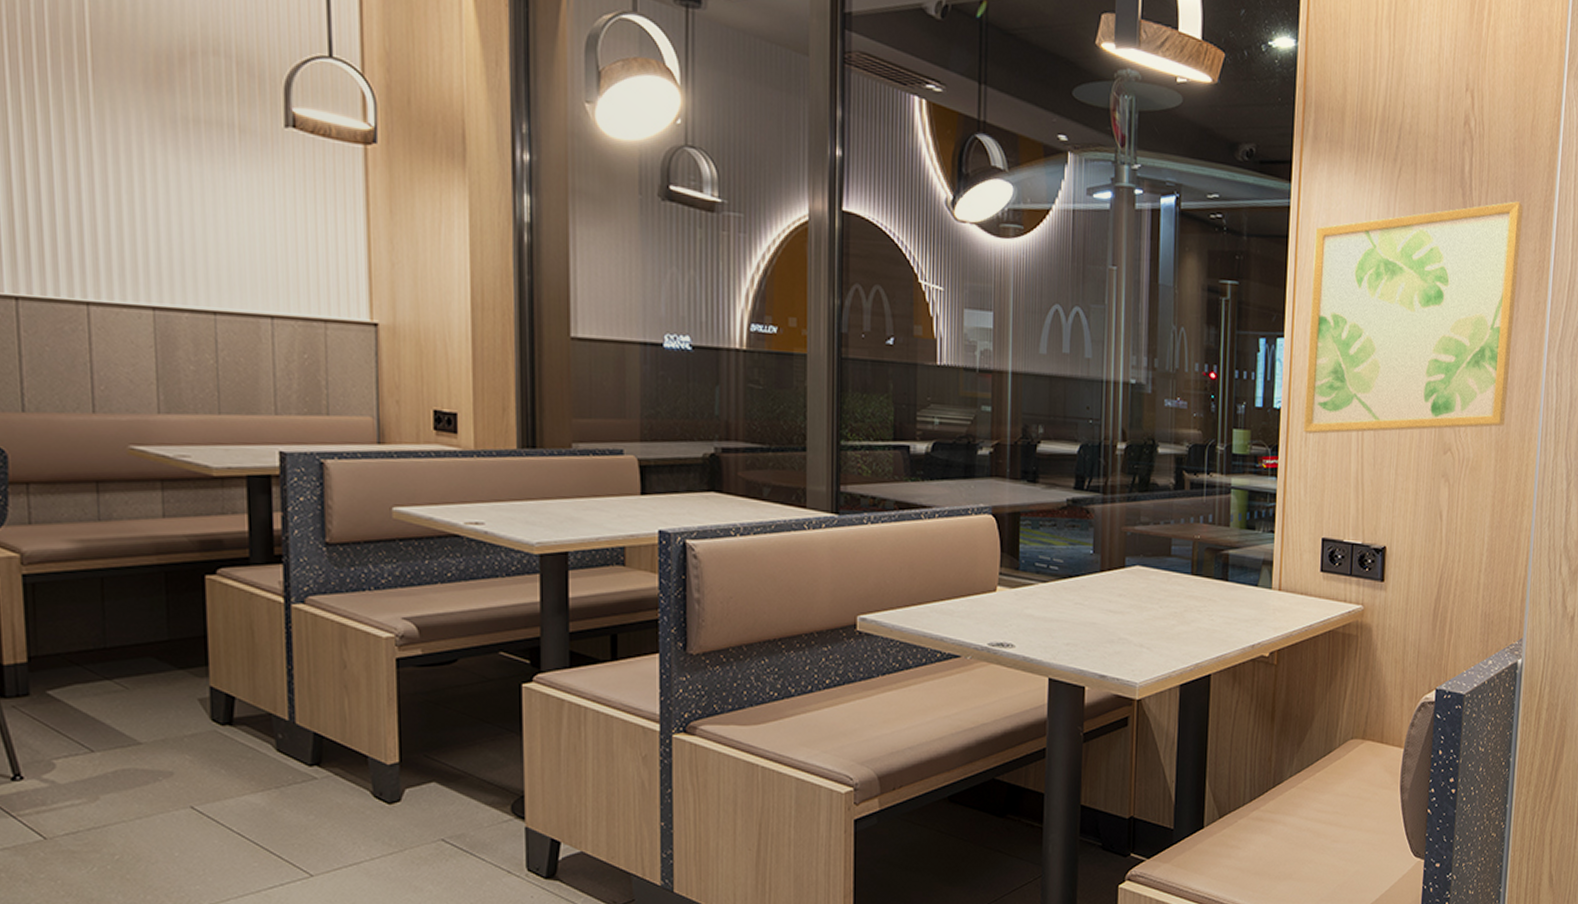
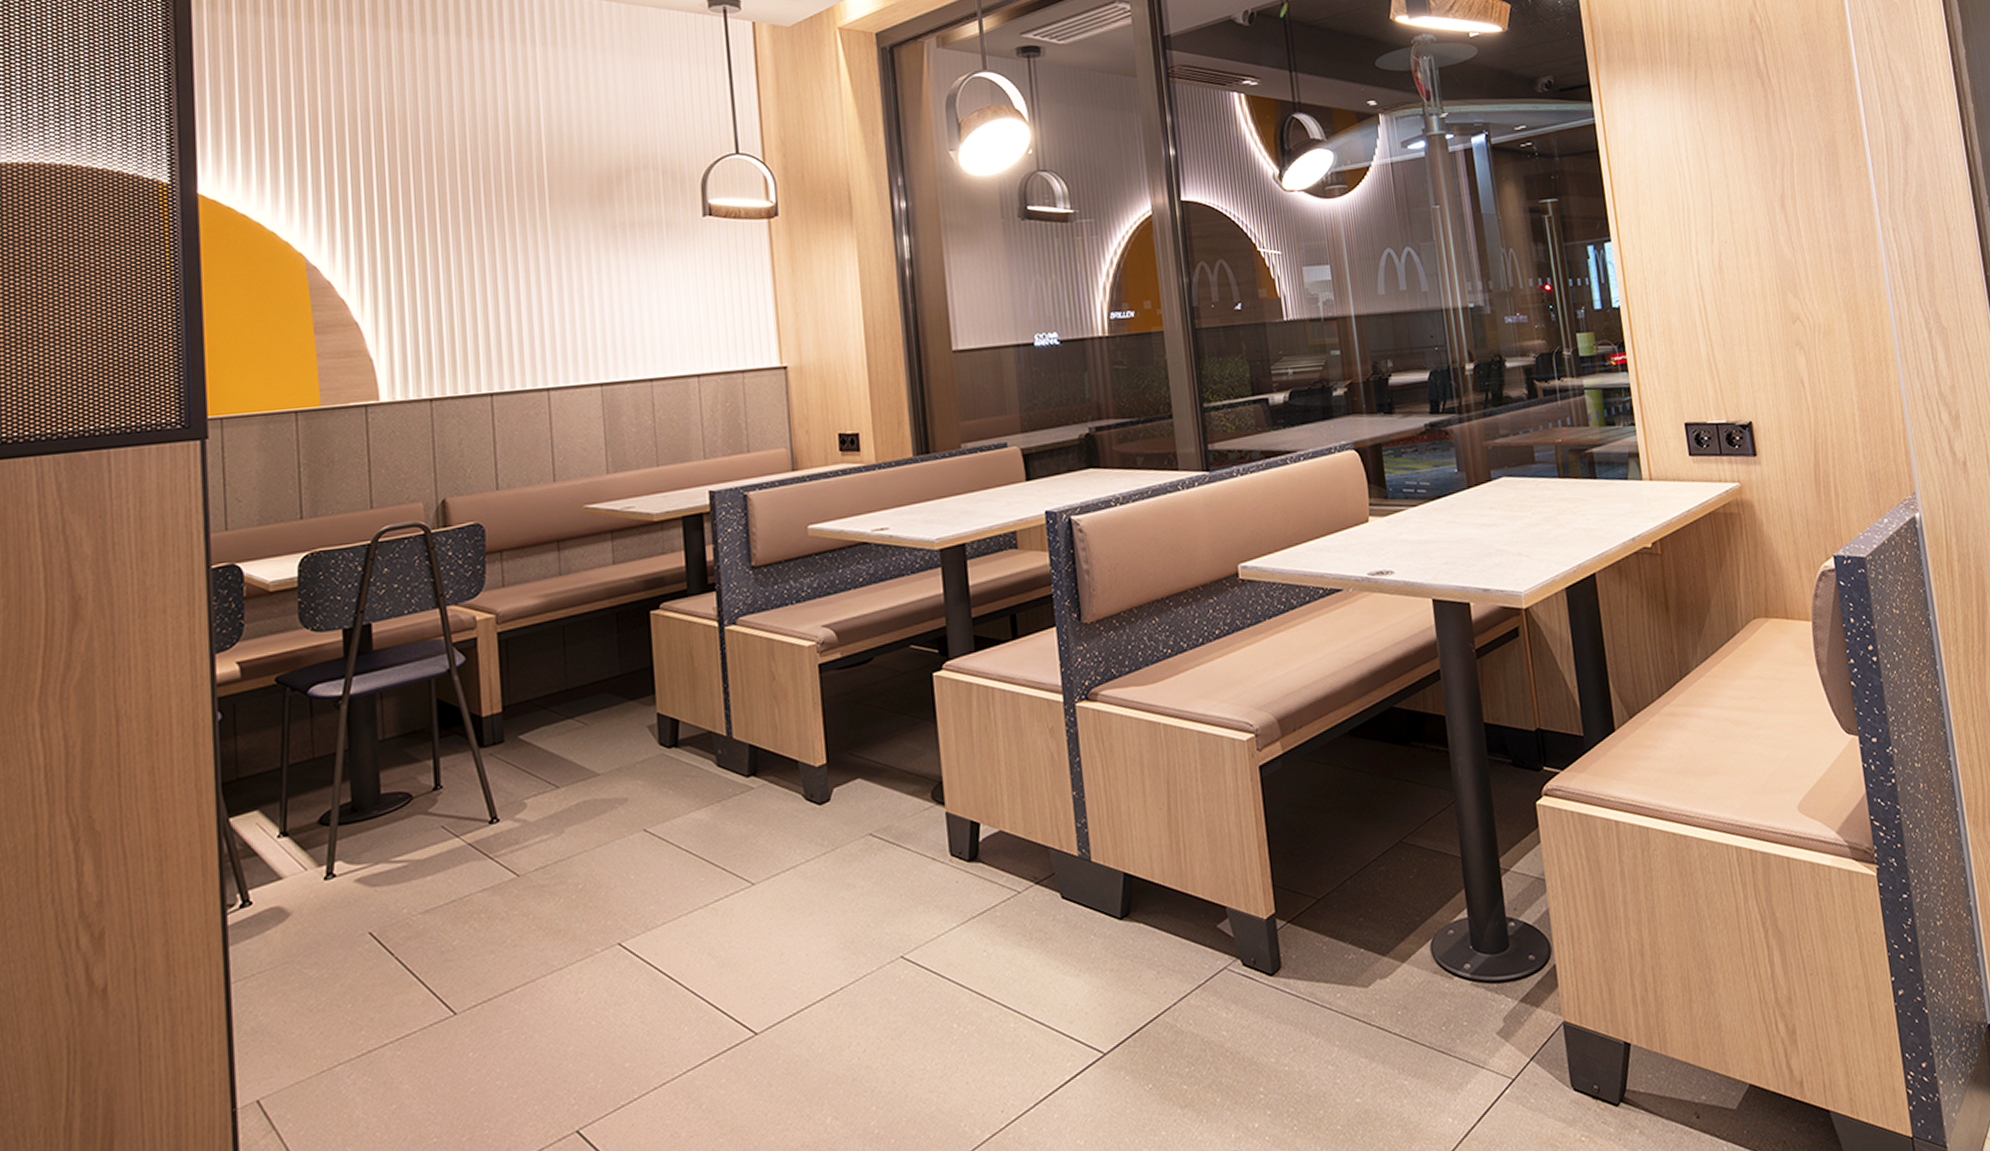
wall art: present [1304,201,1524,434] -> none [1623,80,1850,326]

